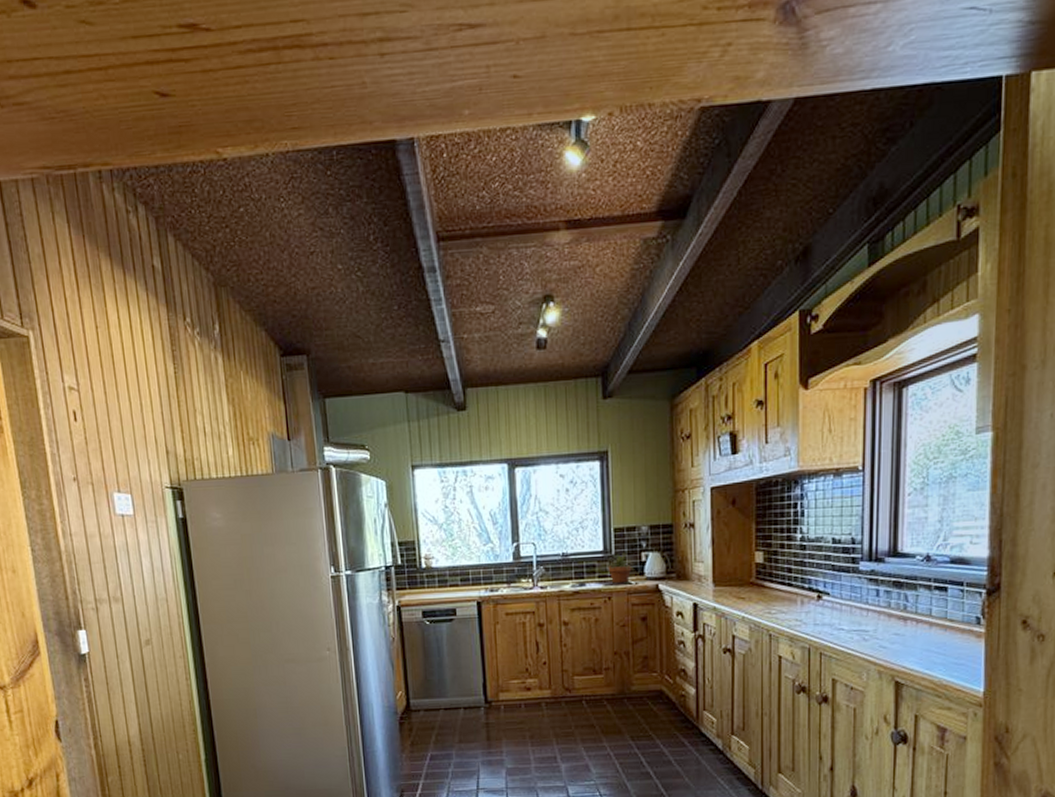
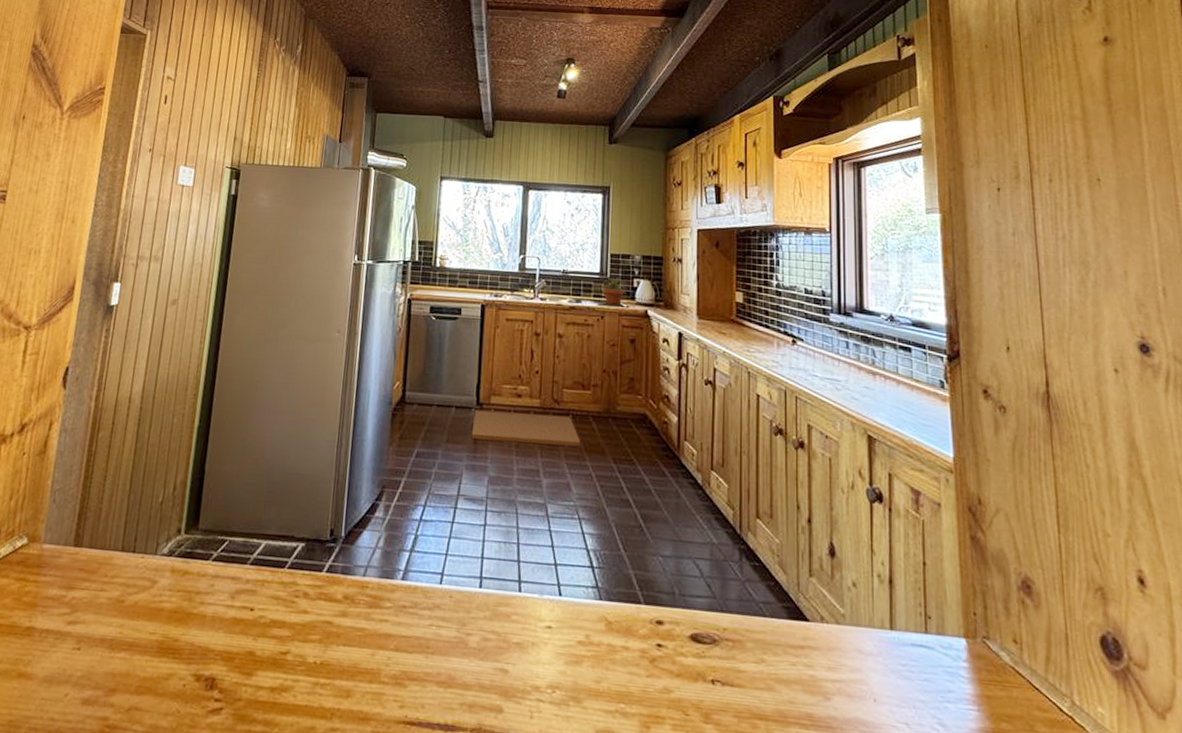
door mat: none [483,702,597,736] -> present [471,409,581,447]

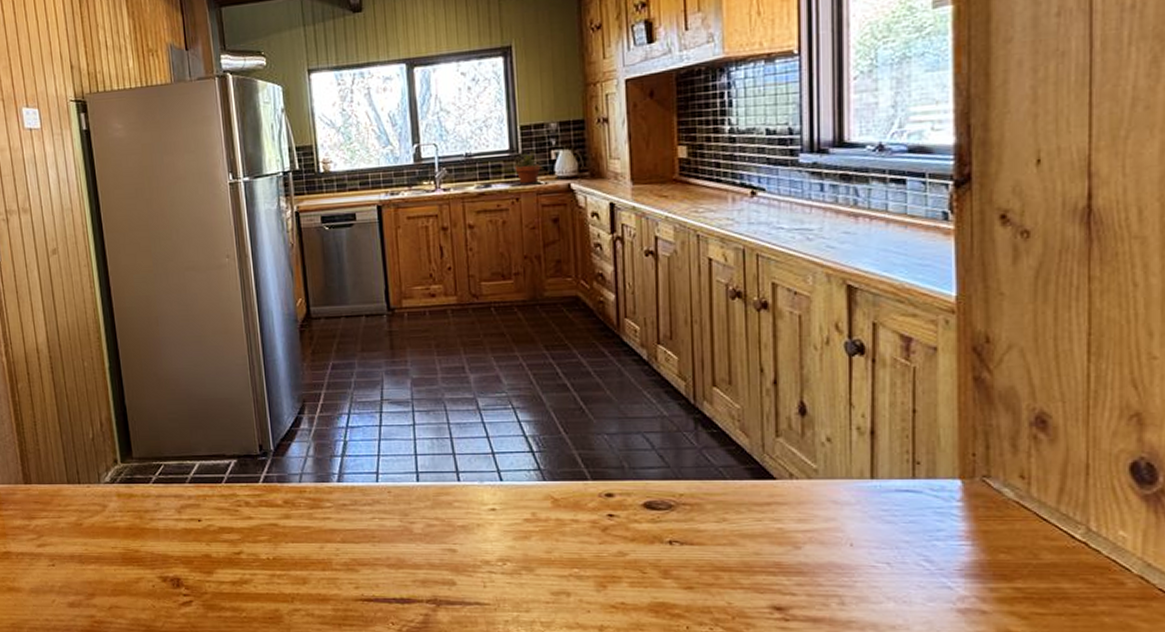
door mat: present [471,409,581,447] -> none [386,309,507,344]

